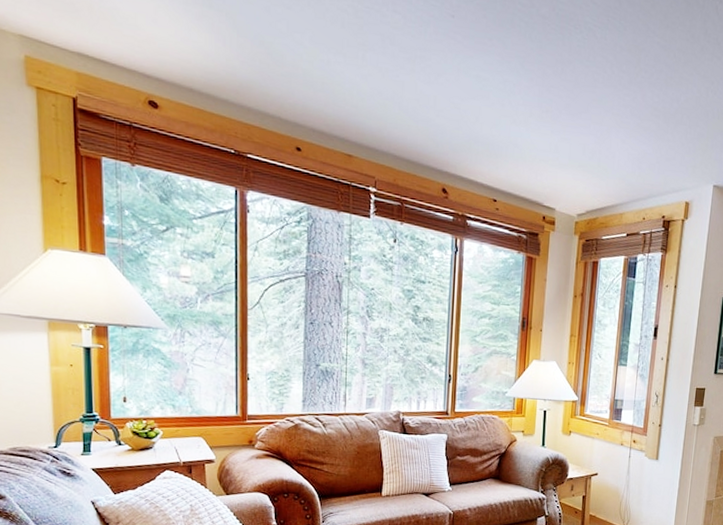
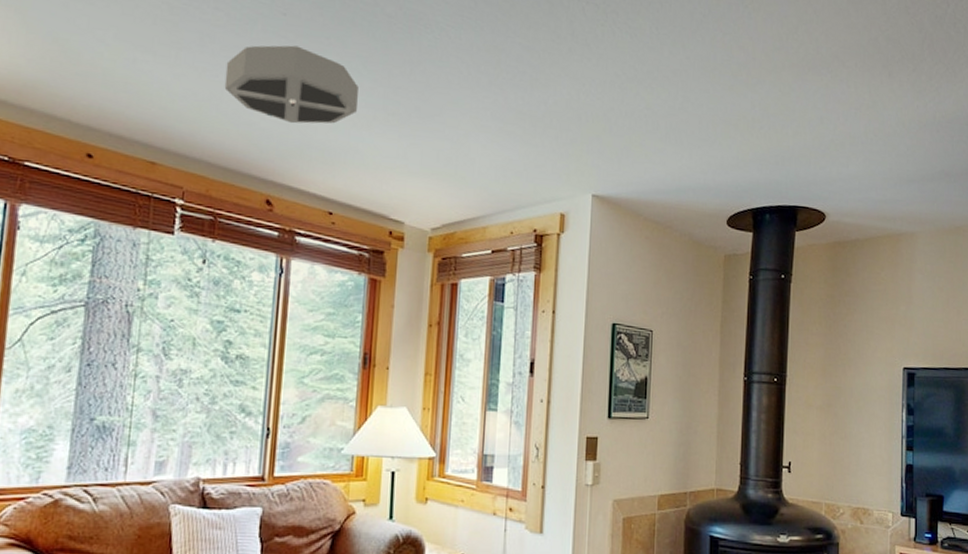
ceiling light: none [404,46,517,121] -> present [224,45,358,124]

